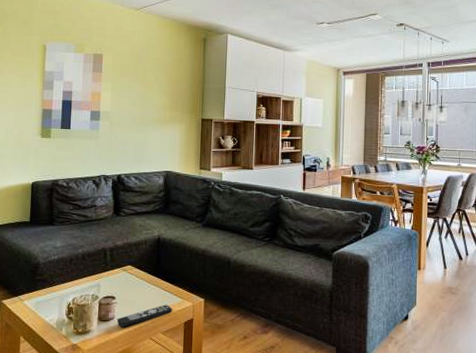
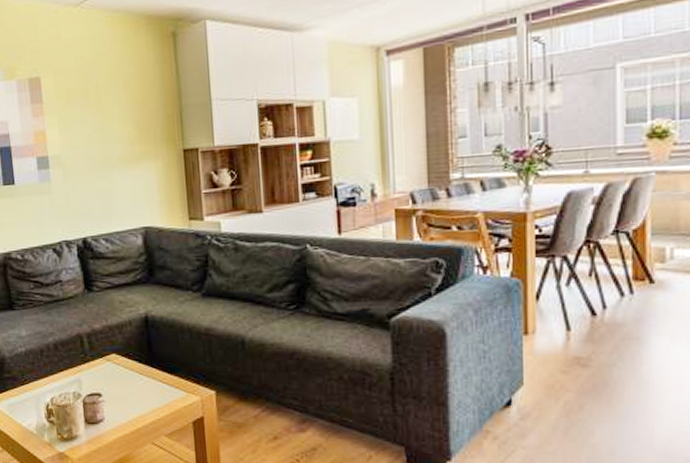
remote control: present [116,305,173,328] -> none [107,400,176,431]

